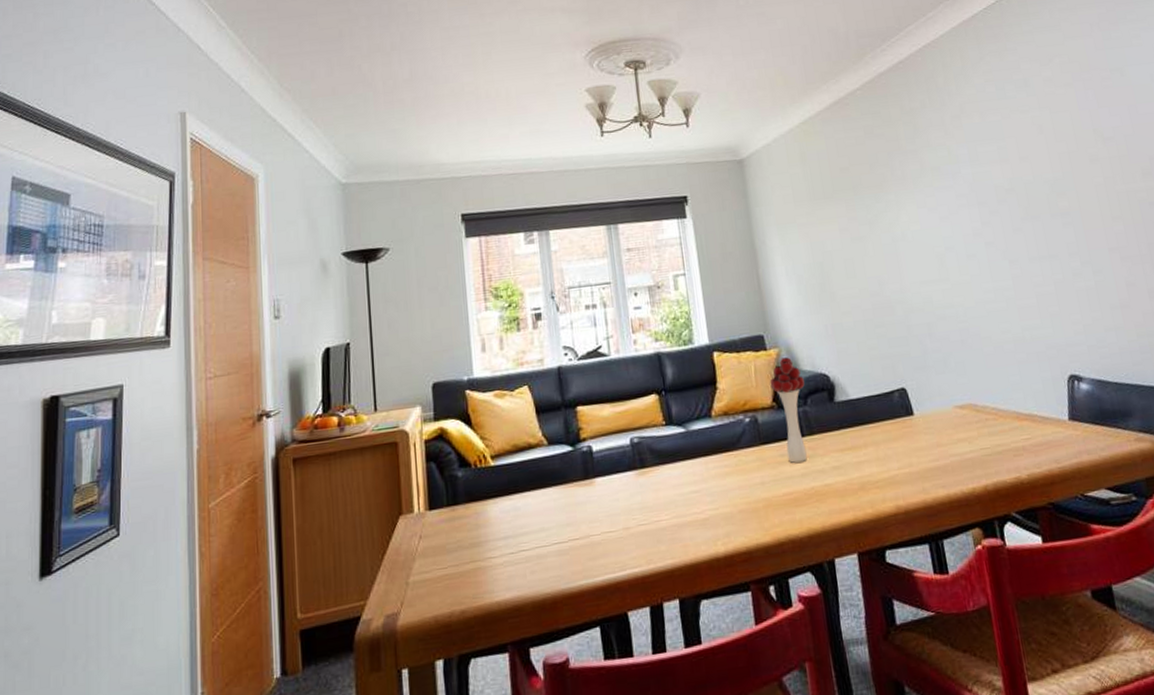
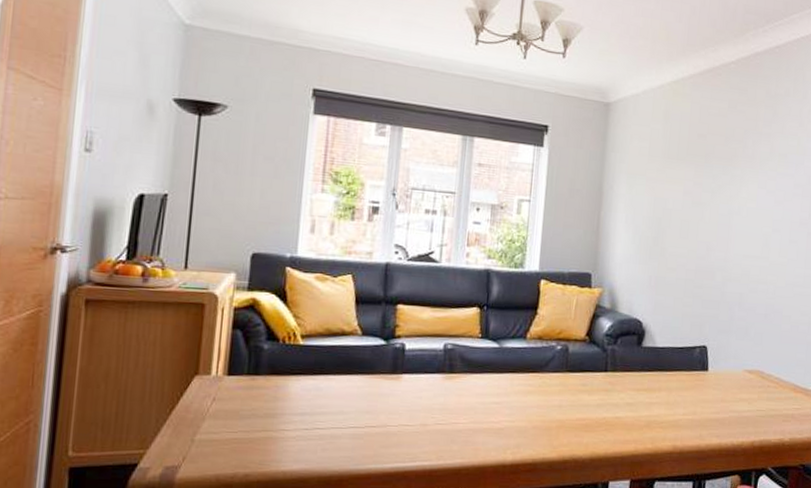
flower bouquet: present [770,357,807,464] -> none [587,298,619,395]

